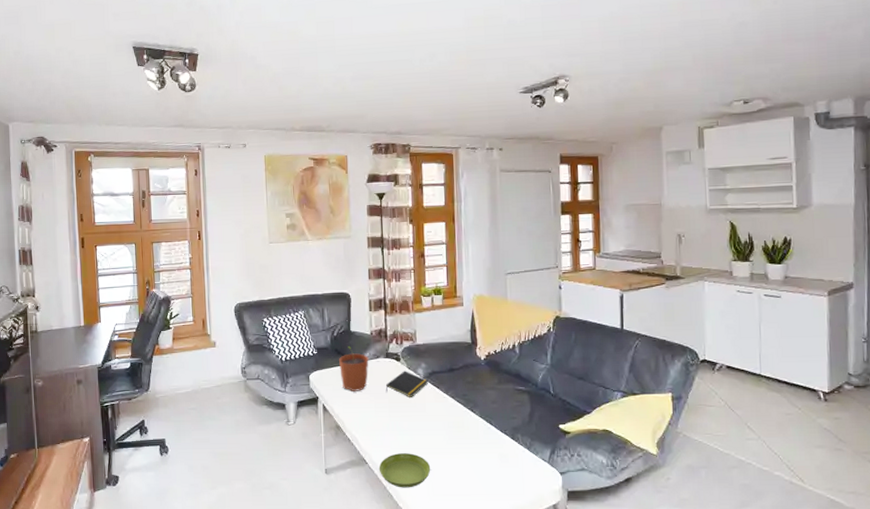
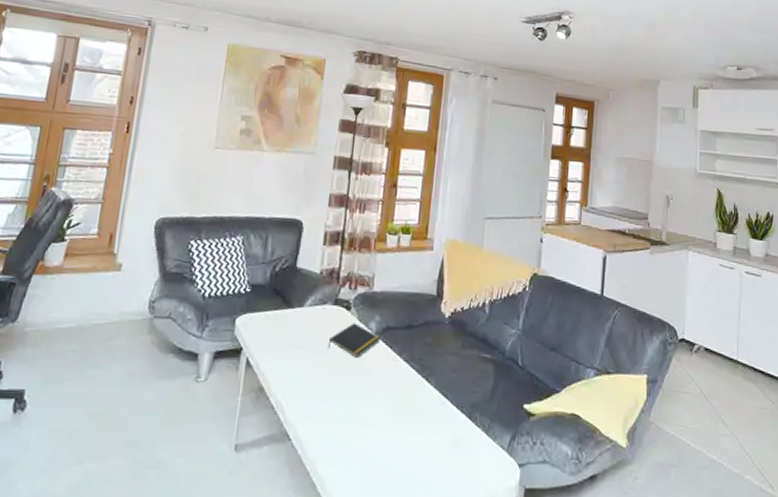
plant pot: present [339,346,369,391] -> none [275,286,314,345]
saucer: present [378,453,431,488] -> none [303,428,369,476]

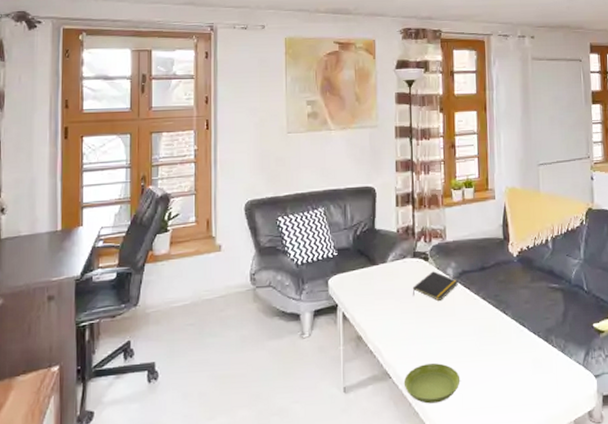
saucer: none [303,428,369,476] -> present [403,363,461,404]

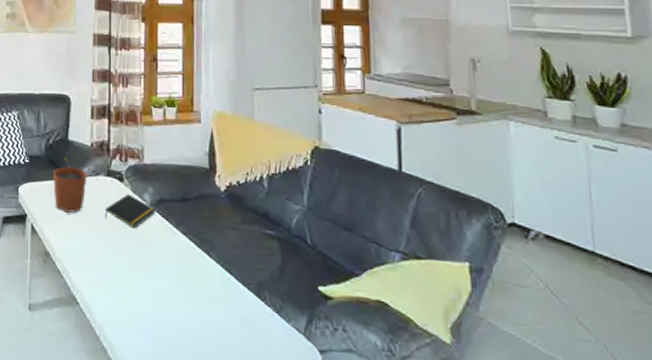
plant pot: none [362,246,395,297] -> present [53,158,87,213]
saucer: present [403,363,461,404] -> none [91,296,155,343]

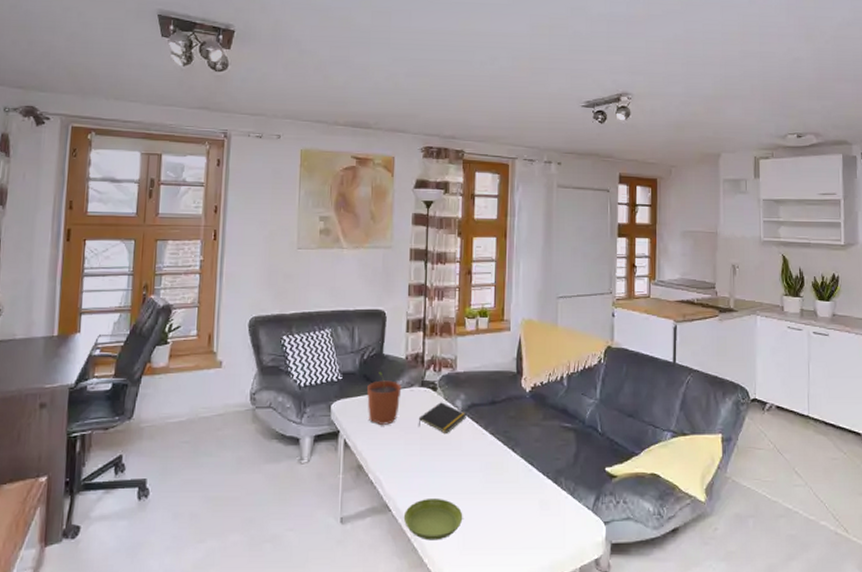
saucer: none [91,296,155,343] -> present [403,499,463,541]

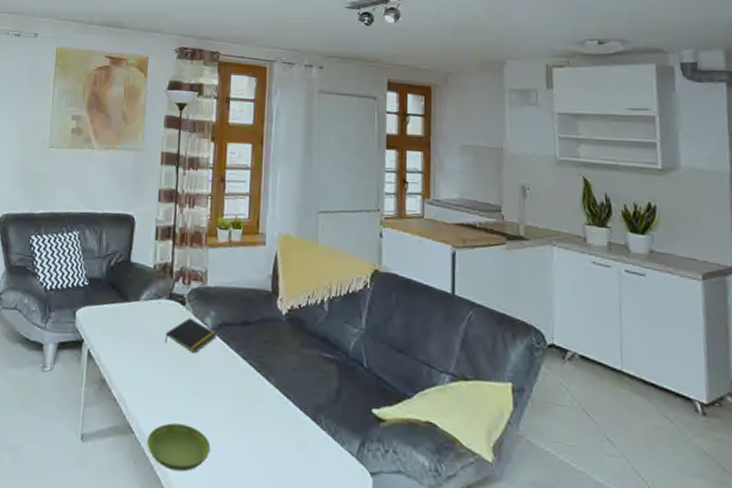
plant pot: present [367,372,402,425] -> none [113,280,149,338]

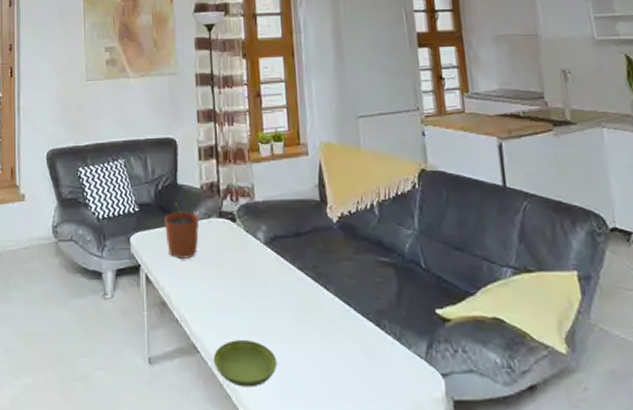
plant pot: none [113,280,149,338] -> present [164,203,200,259]
notepad: present [164,318,217,353] -> none [219,234,270,268]

